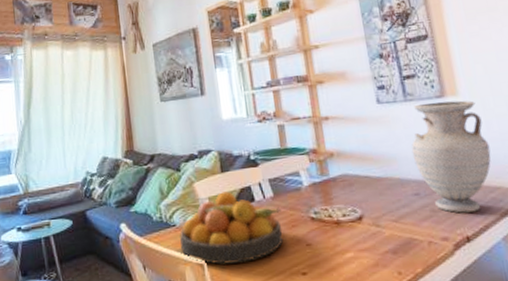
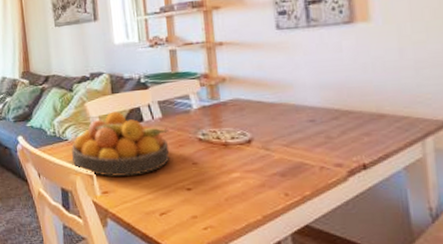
vase: present [411,100,491,213] -> none [310,26,401,141]

